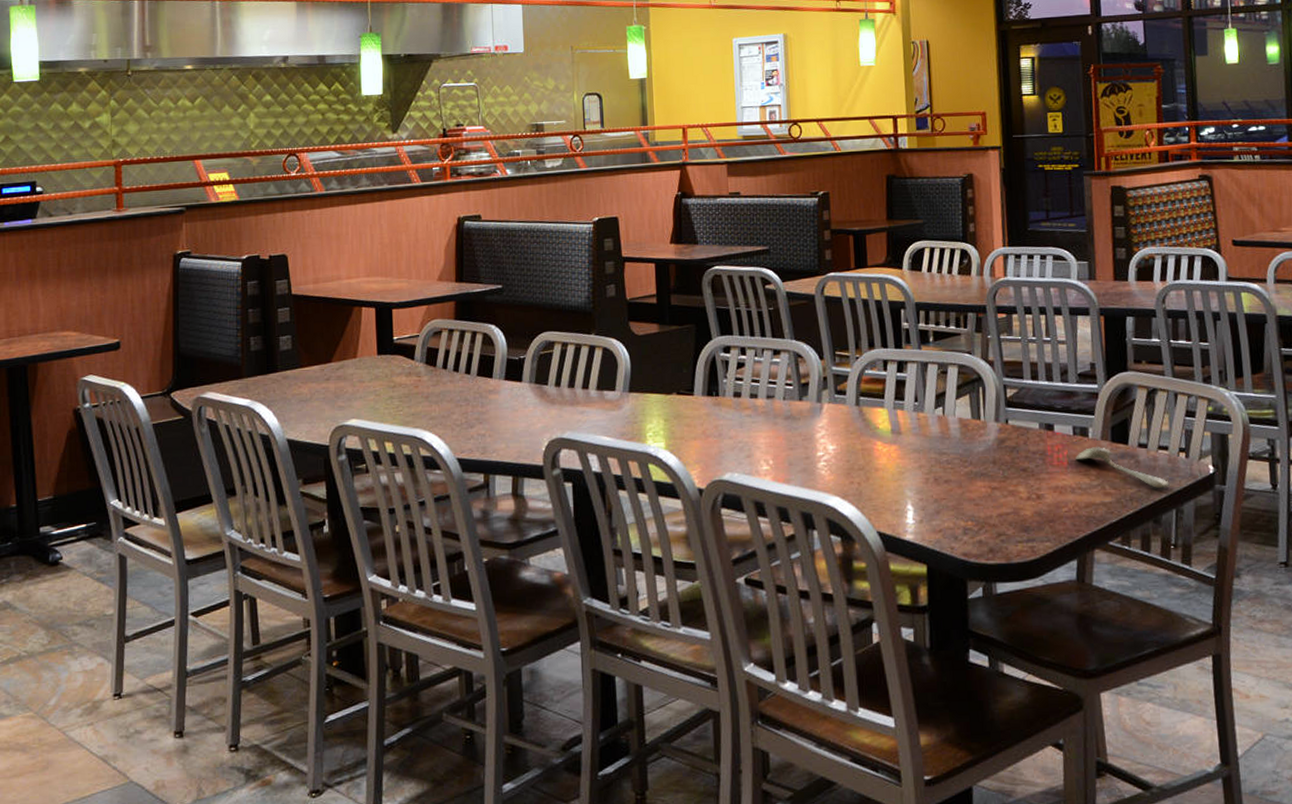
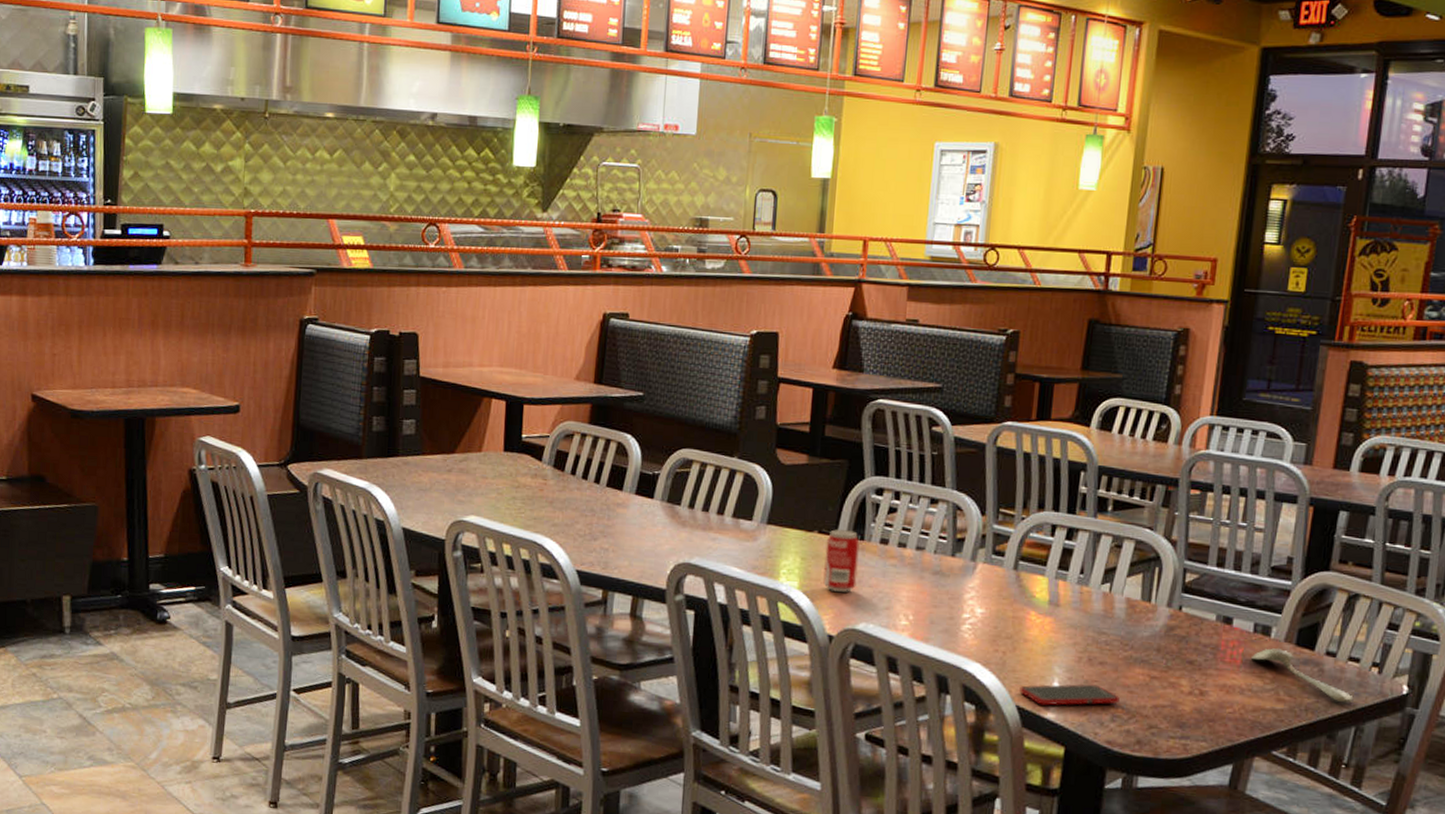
beverage can: none [685,388,718,447] -> present [823,528,860,592]
cell phone: none [878,502,968,528] -> present [1019,684,1120,706]

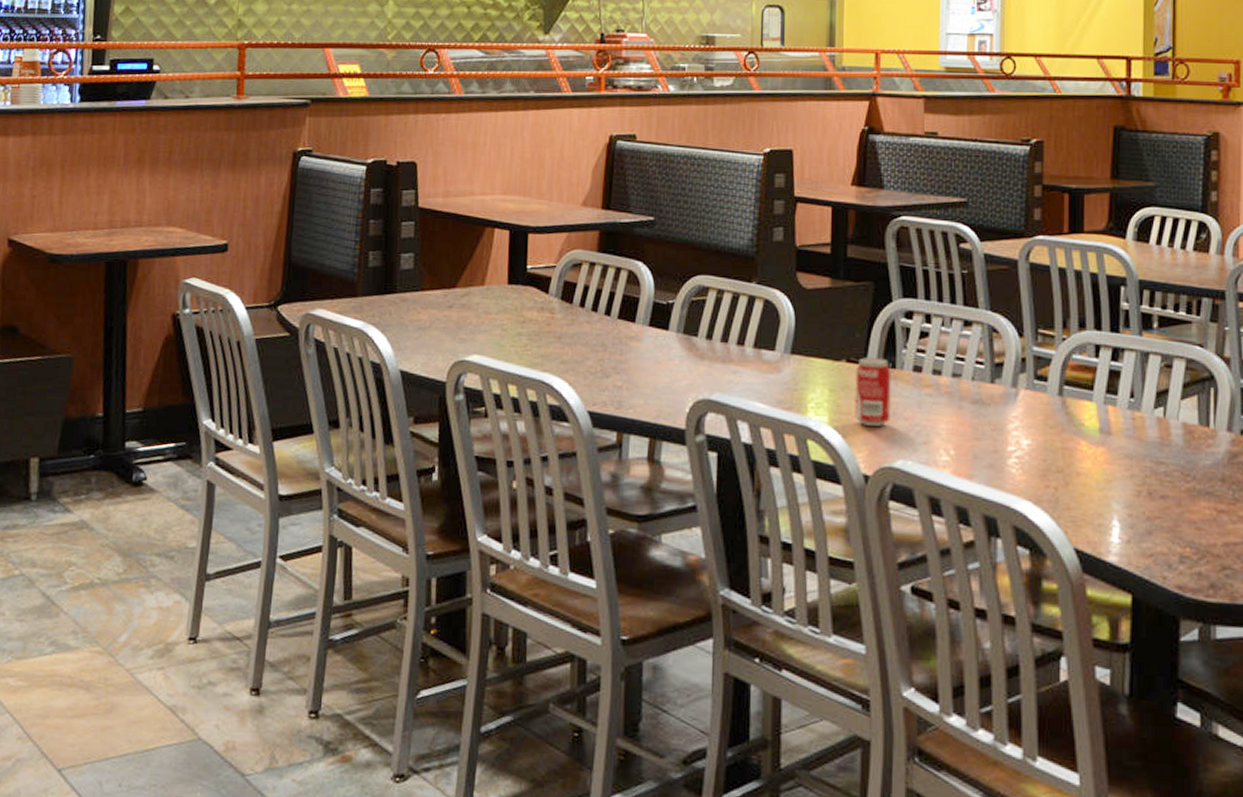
cell phone: present [1019,684,1120,706] -> none [1076,521,1186,547]

